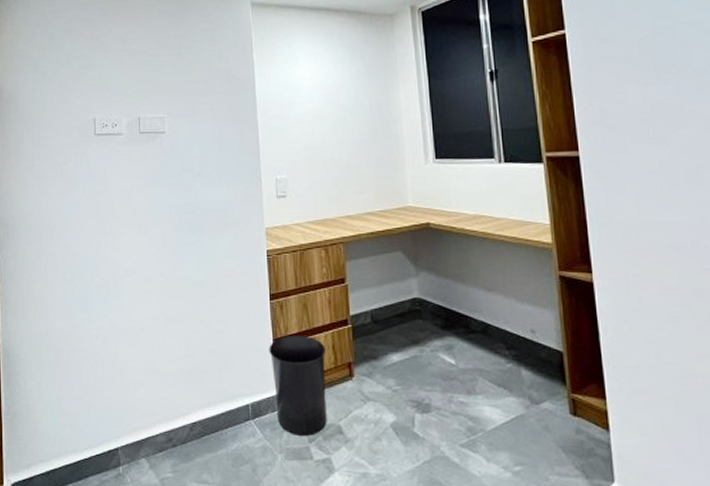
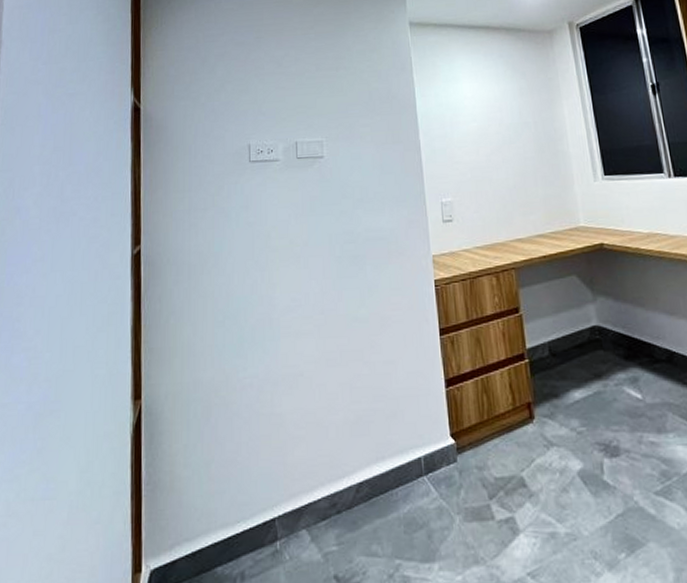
waste bin: present [269,336,327,436] -> none [440,374,508,492]

